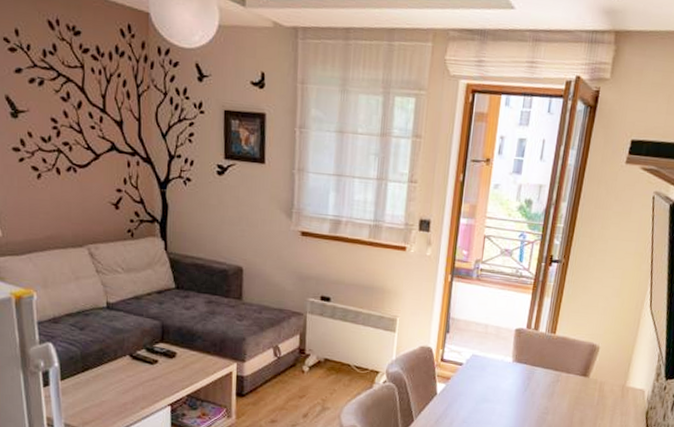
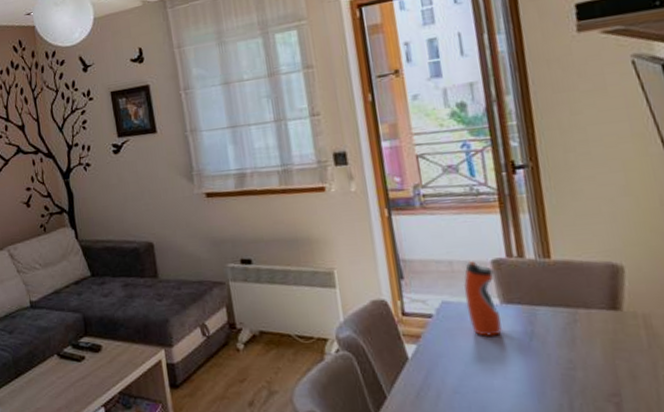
water bottle: none [488,326,515,386] -> present [463,260,502,338]

